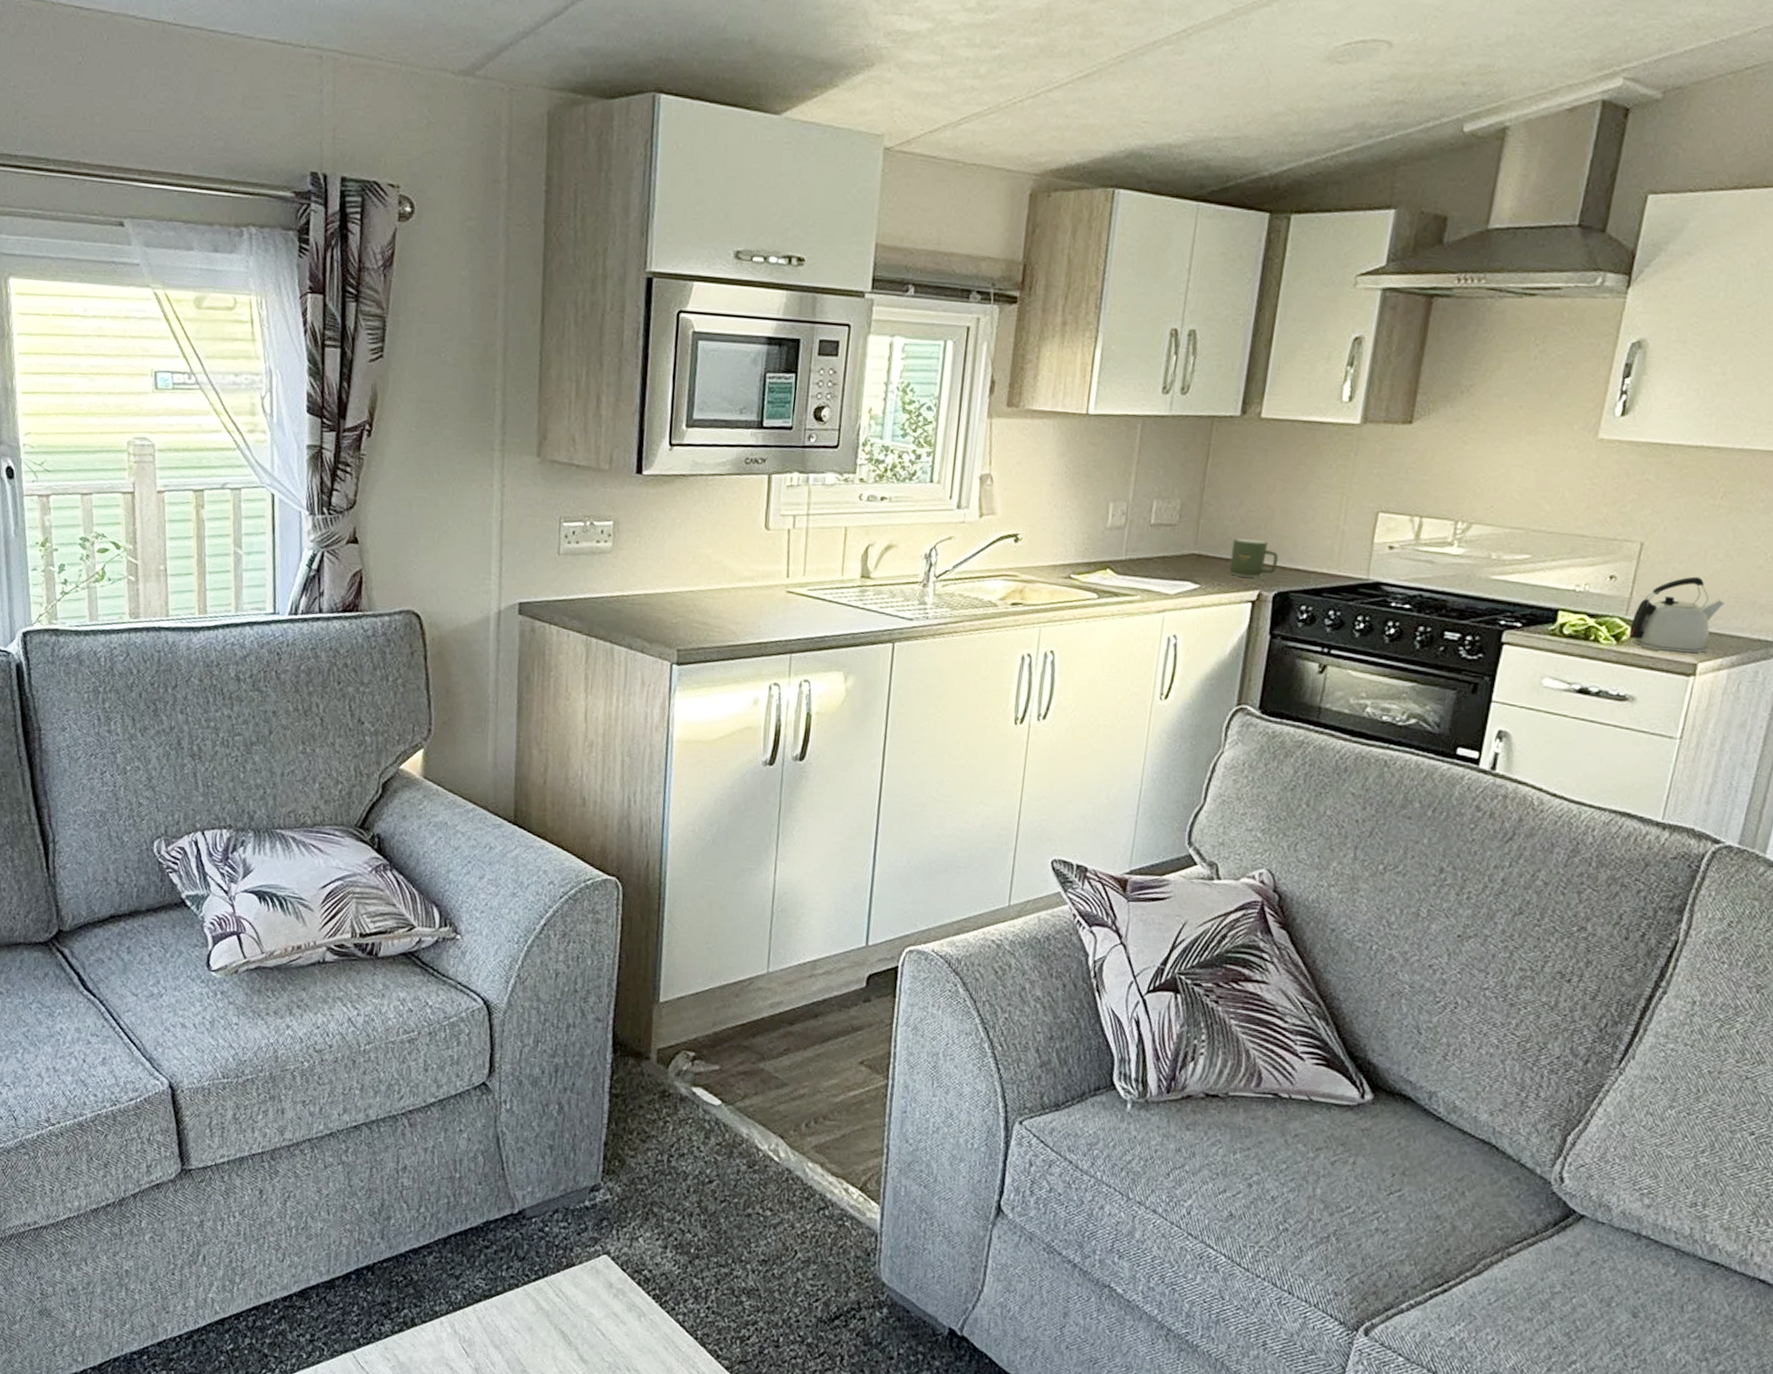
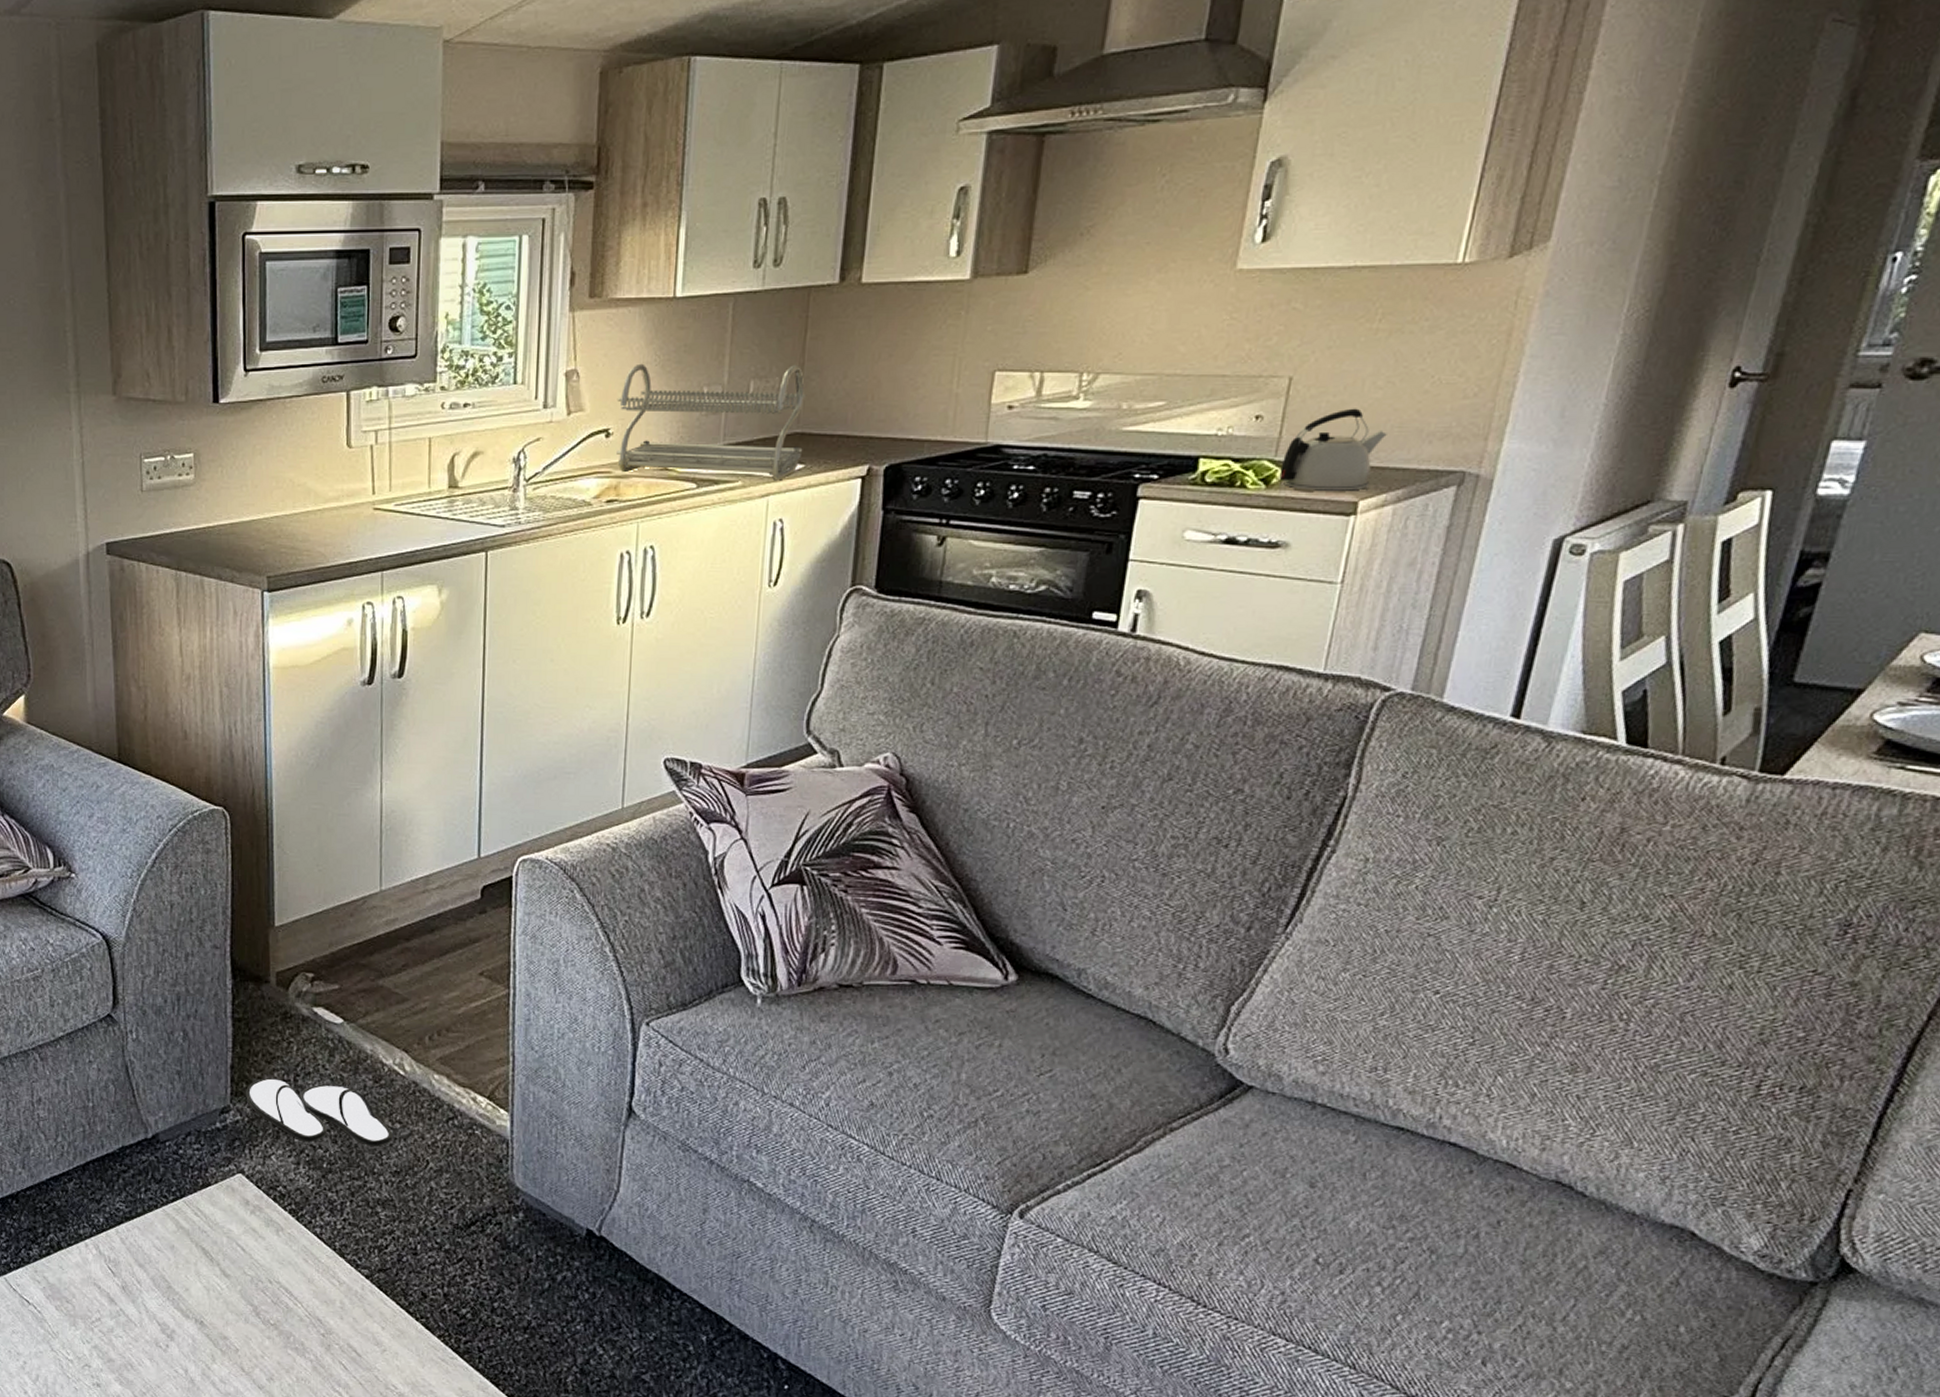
slippers: none [617,1157,763,1234] -> present [246,1078,393,1147]
dish rack: none [1024,474,1206,598] -> present [616,363,807,481]
mug: present [1229,538,1278,578] -> none [835,412,888,452]

